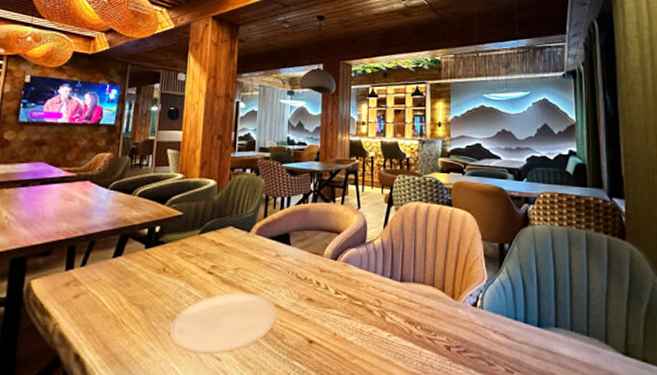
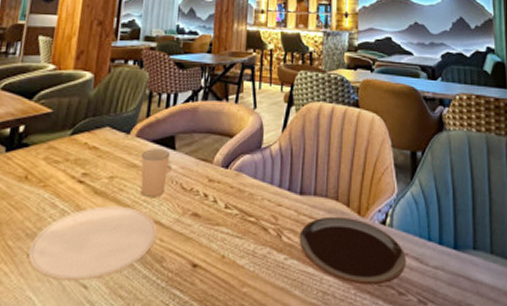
cup: none [261,245,289,285] -> present [140,149,173,197]
plate: none [400,300,495,357] -> present [299,216,406,285]

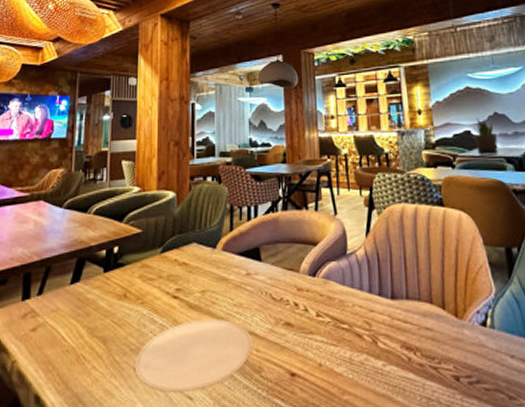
cup: present [140,149,173,197] -> none [230,261,261,308]
plate: present [299,216,406,285] -> none [395,319,514,390]
planter: none [394,25,415,63] -> present [473,118,499,156]

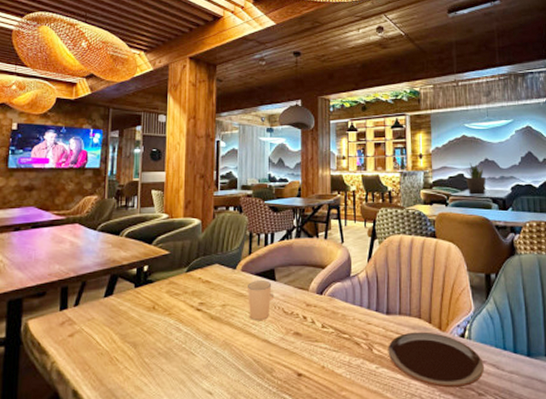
plate: present [135,319,252,393] -> none [162,328,265,389]
cup: none [230,261,261,308] -> present [248,281,275,320]
plate: none [395,319,514,390] -> present [388,331,484,388]

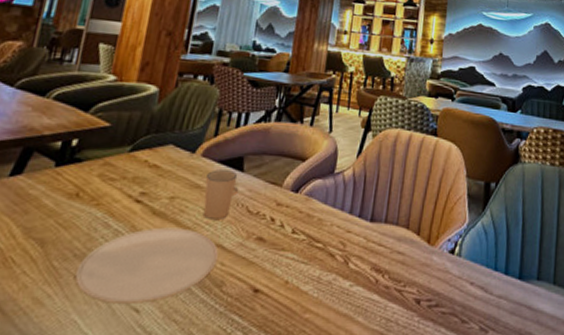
plate: none [162,328,265,389] -> present [75,227,219,305]
plate: present [388,331,484,388] -> none [366,244,472,313]
planter: present [466,163,486,196] -> none [477,55,498,94]

